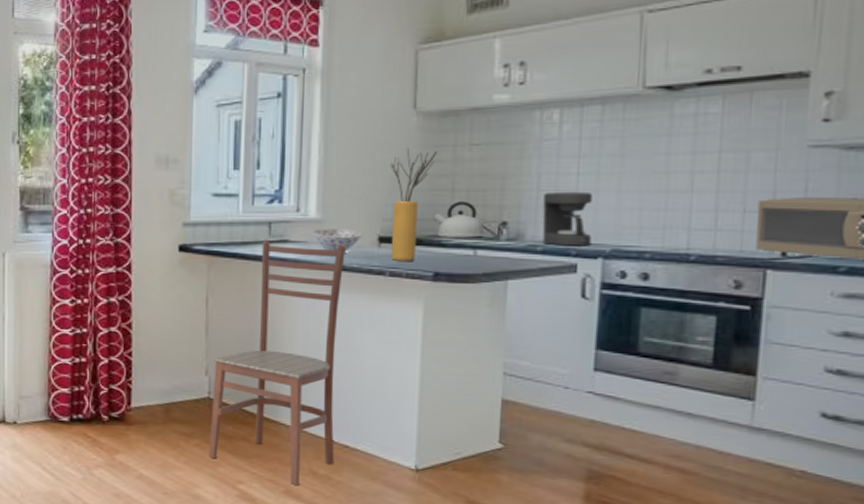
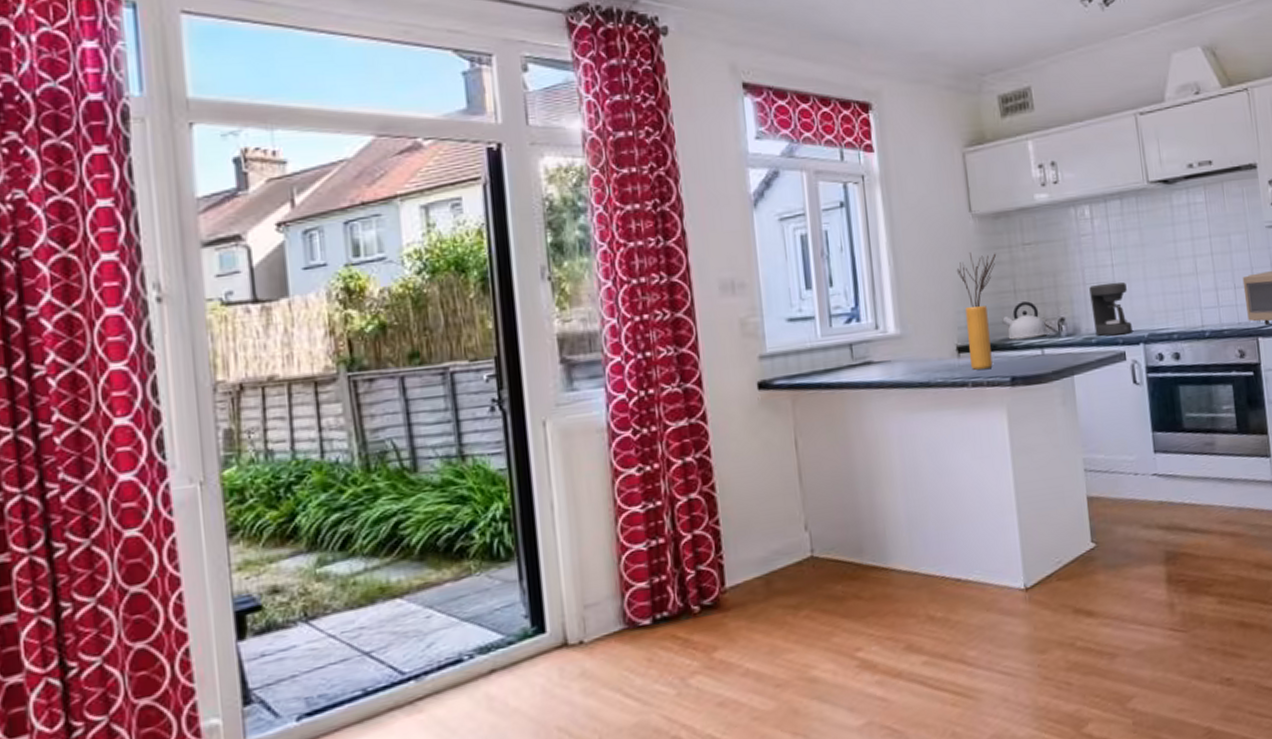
dining chair: present [209,239,346,485] -> none [812,359,949,638]
bowl: present [311,229,363,251] -> none [893,342,942,368]

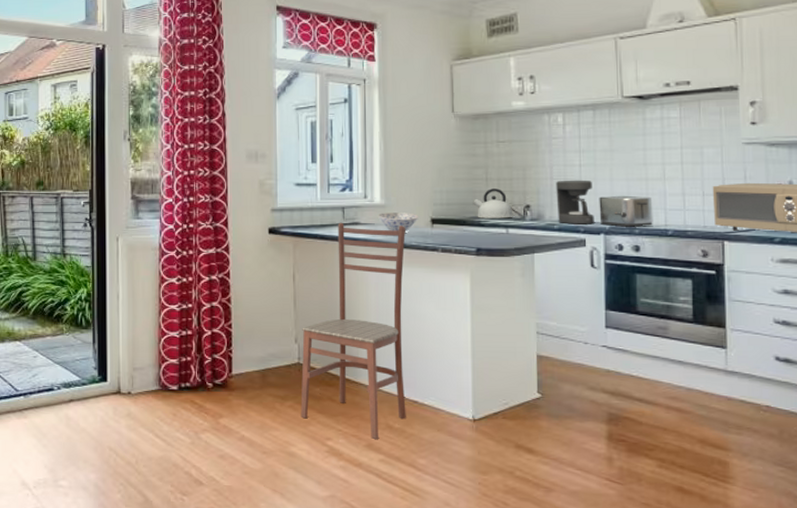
dining chair: none [812,359,949,638] -> present [300,222,406,439]
bowl: none [893,342,942,368] -> present [377,213,419,231]
vase: present [956,252,997,370] -> none [436,145,473,240]
toaster: none [1134,295,1191,333] -> present [599,195,653,227]

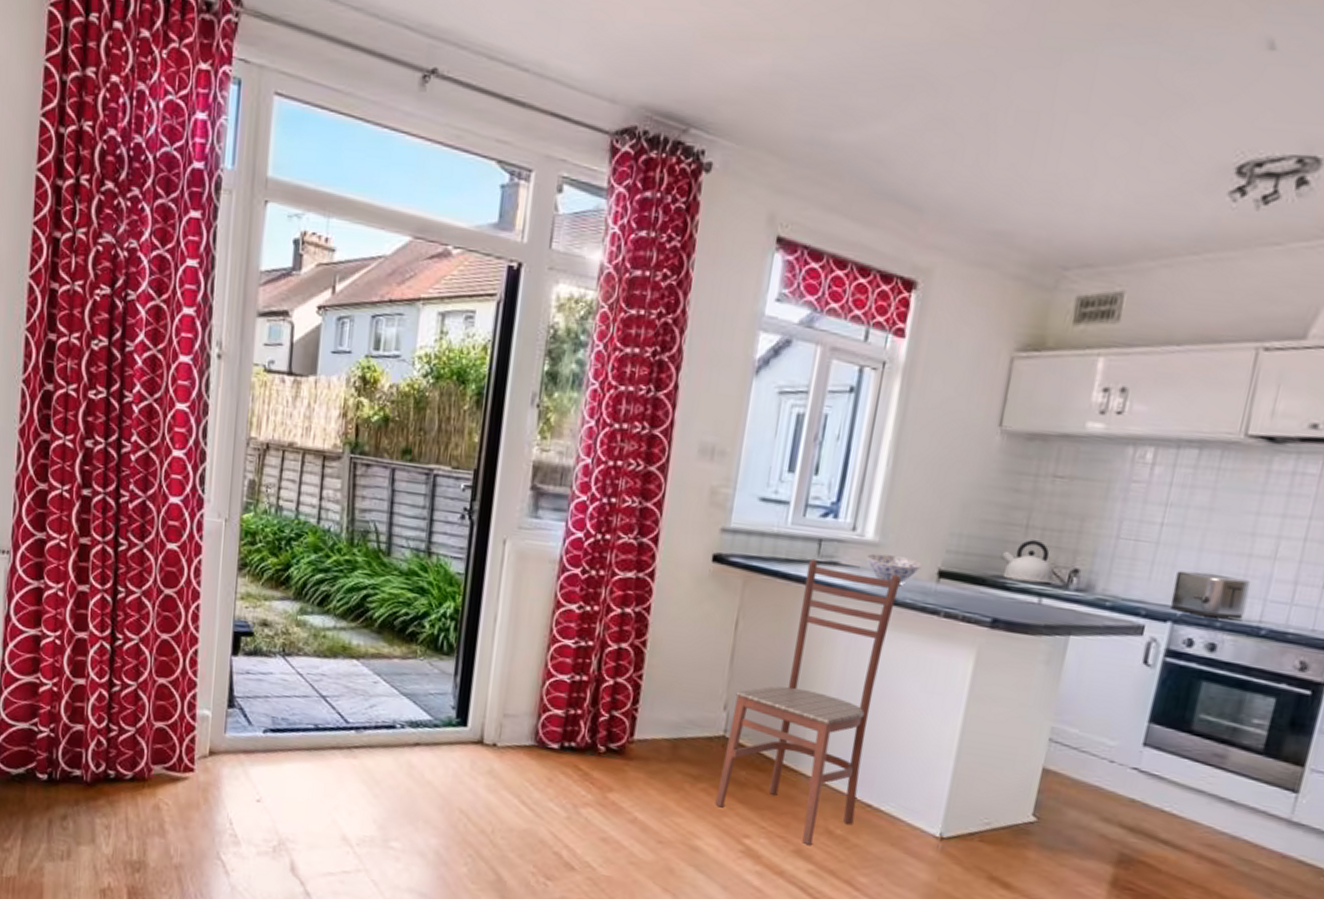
coffee maker: present [556,180,594,224] -> none [1113,541,1173,607]

